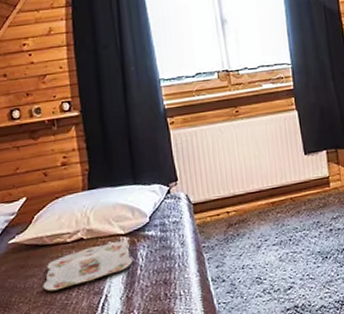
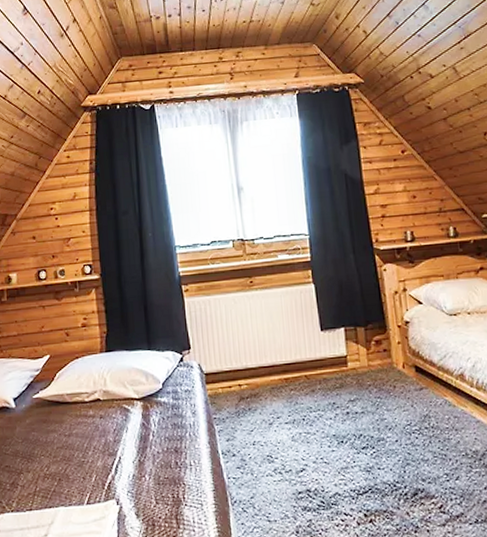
serving tray: present [43,241,134,292] -> none [62,405,146,448]

